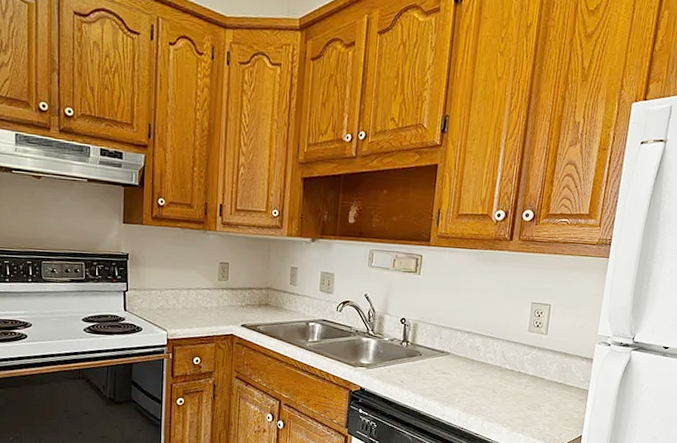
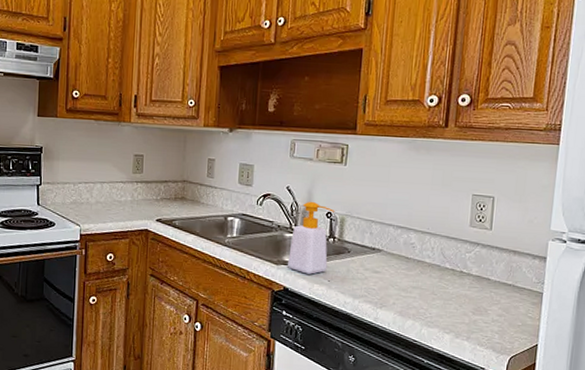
soap bottle: none [365,308,409,376] -> present [288,201,335,274]

